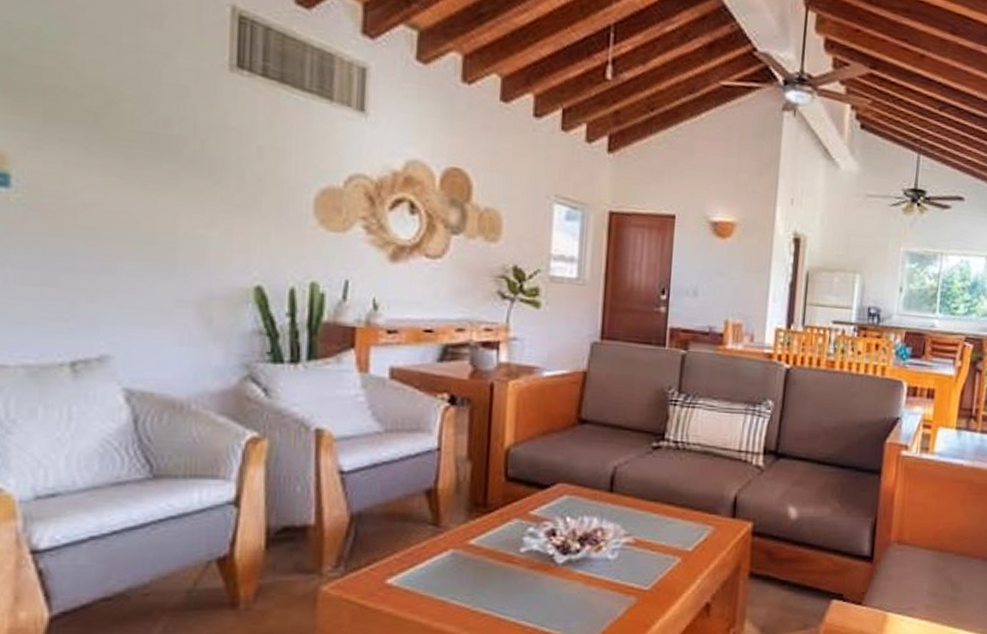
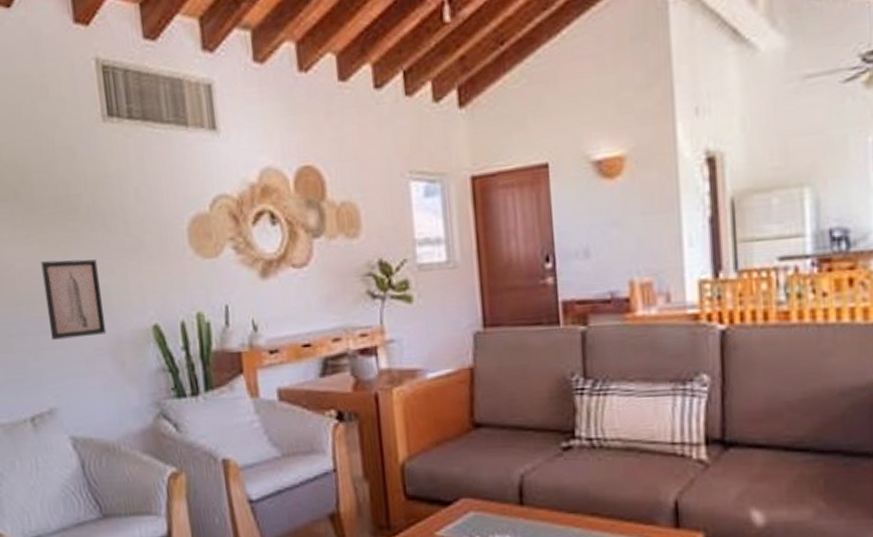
wall art: none [117,197,195,286] -> present [41,259,107,340]

